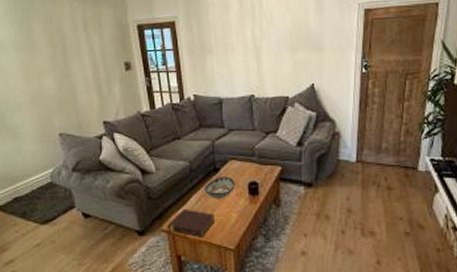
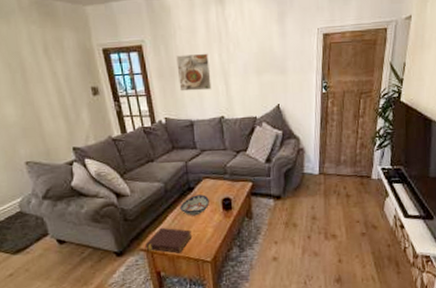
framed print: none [208,29,242,68] -> present [176,53,212,92]

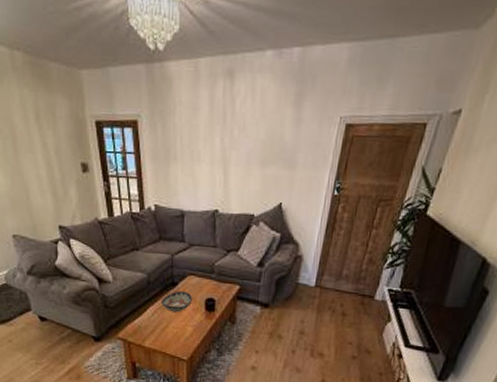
book: present [146,227,192,254] -> none [123,319,170,347]
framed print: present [176,53,212,92] -> none [173,135,210,179]

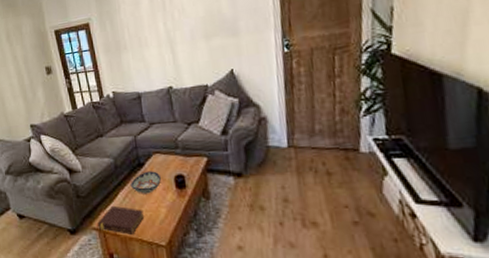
book: none [123,319,170,347] -> present [98,205,144,235]

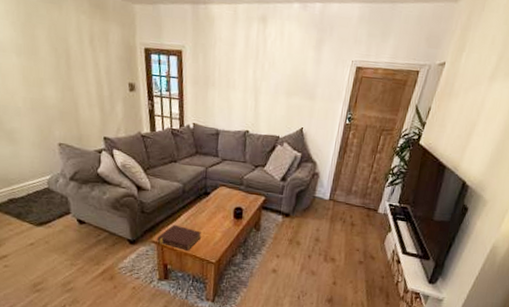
decorative bowl: present [130,171,161,194] -> none [193,200,222,219]

